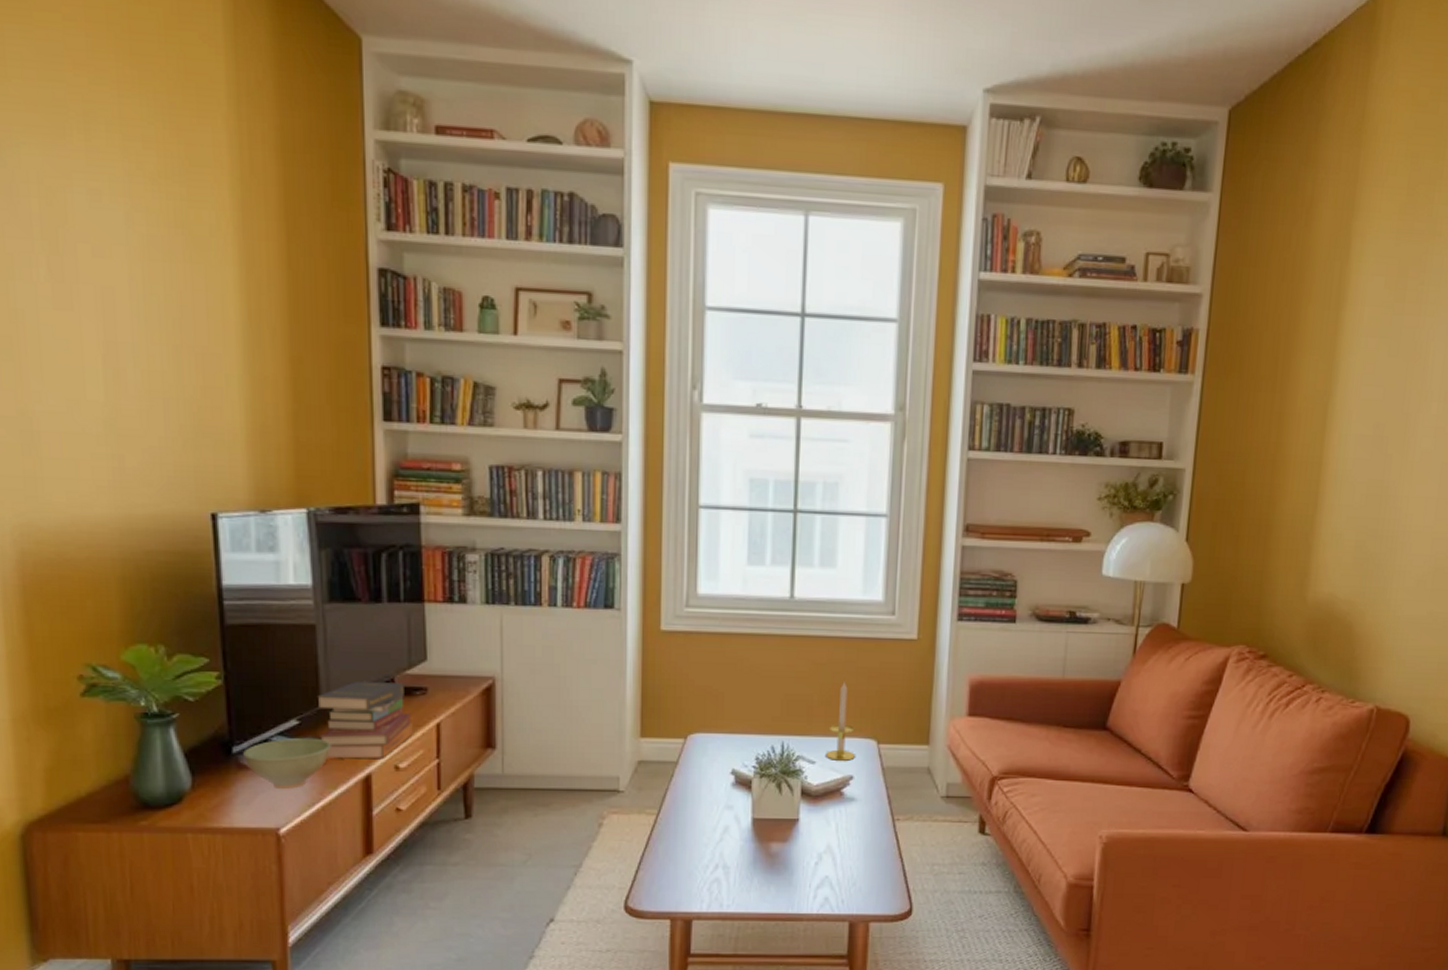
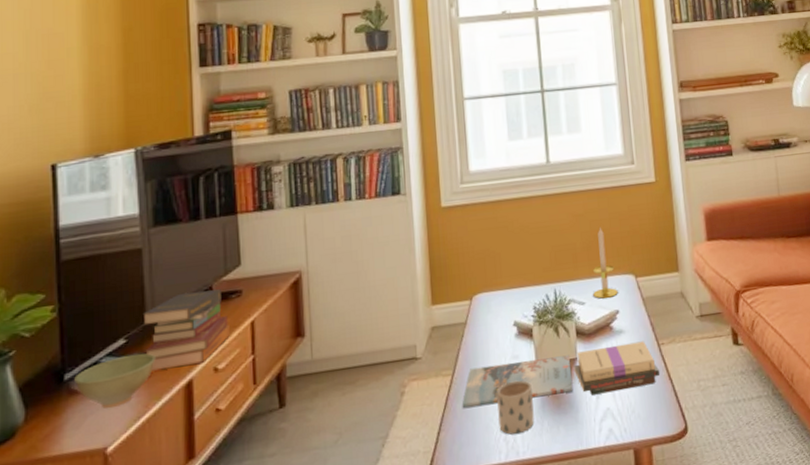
magazine: none [665,811,792,853] -> present [462,355,573,408]
mug: none [704,831,744,886] -> present [496,380,534,435]
books: none [794,812,891,861] -> present [574,341,661,395]

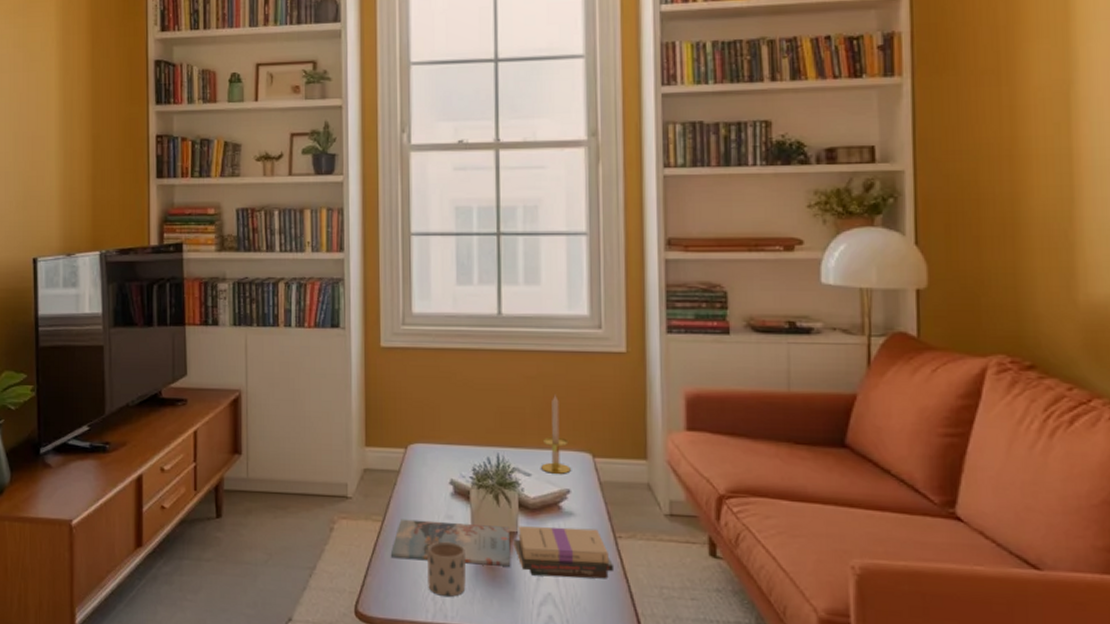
bowl: present [74,353,156,409] -> none [48,441,112,487]
books: present [142,289,230,371] -> none [103,393,175,461]

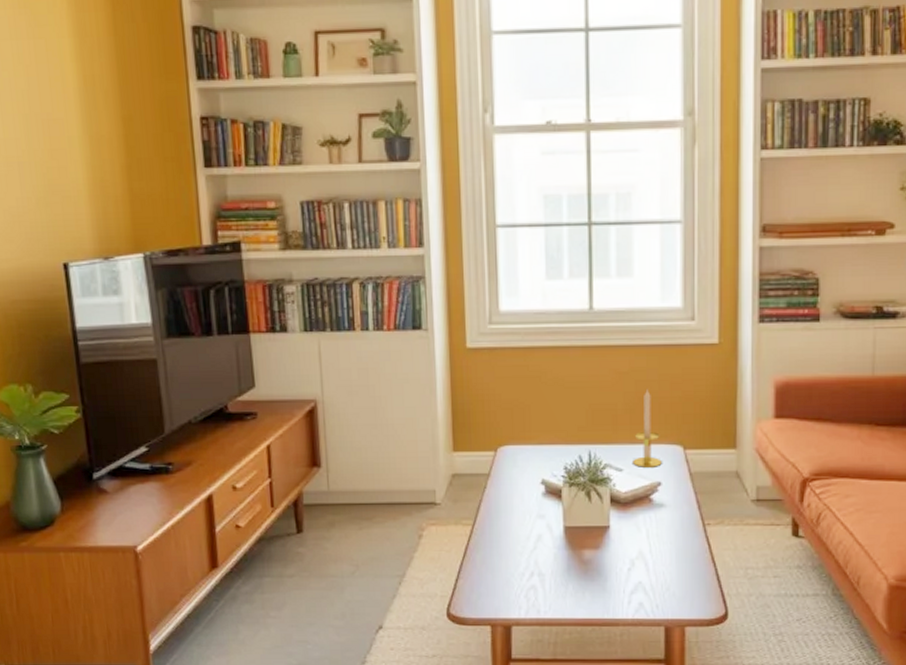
magazine: present [390,519,511,567] -> none [482,521,603,560]
mug: present [427,541,466,597] -> none [519,540,558,592]
books: present [514,526,615,579] -> none [605,518,703,566]

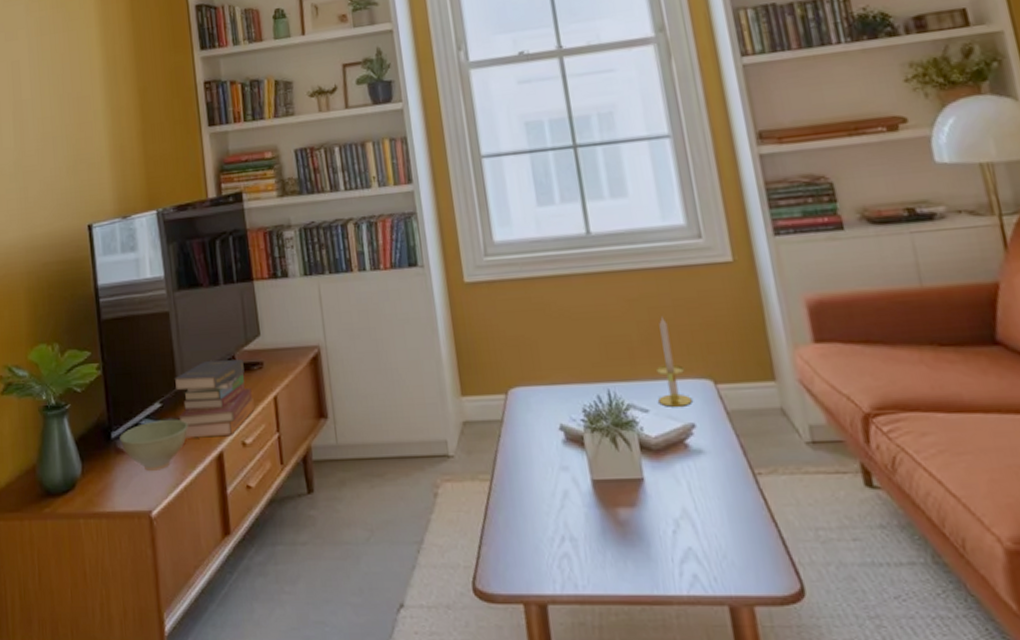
bowl: none [102,462,176,511] -> present [120,419,188,472]
books: none [161,408,247,481] -> present [174,359,255,439]

